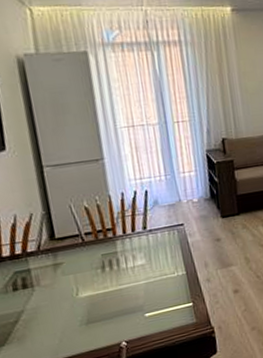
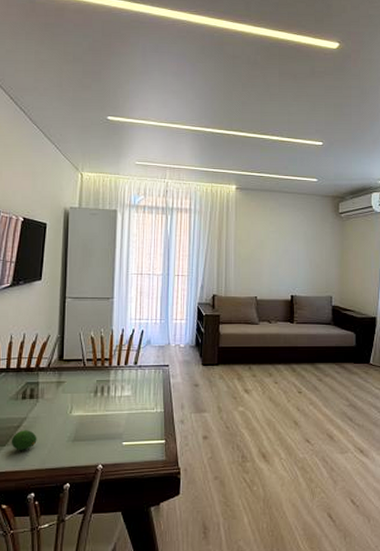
fruit: none [10,322,43,347] -> present [11,430,37,450]

